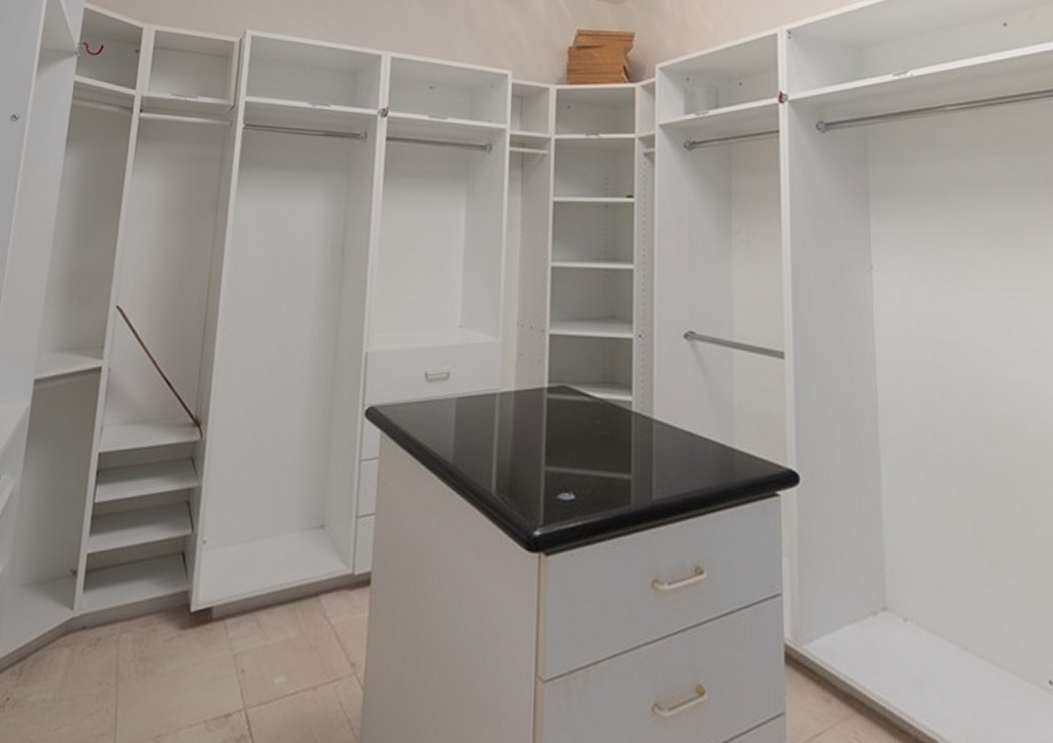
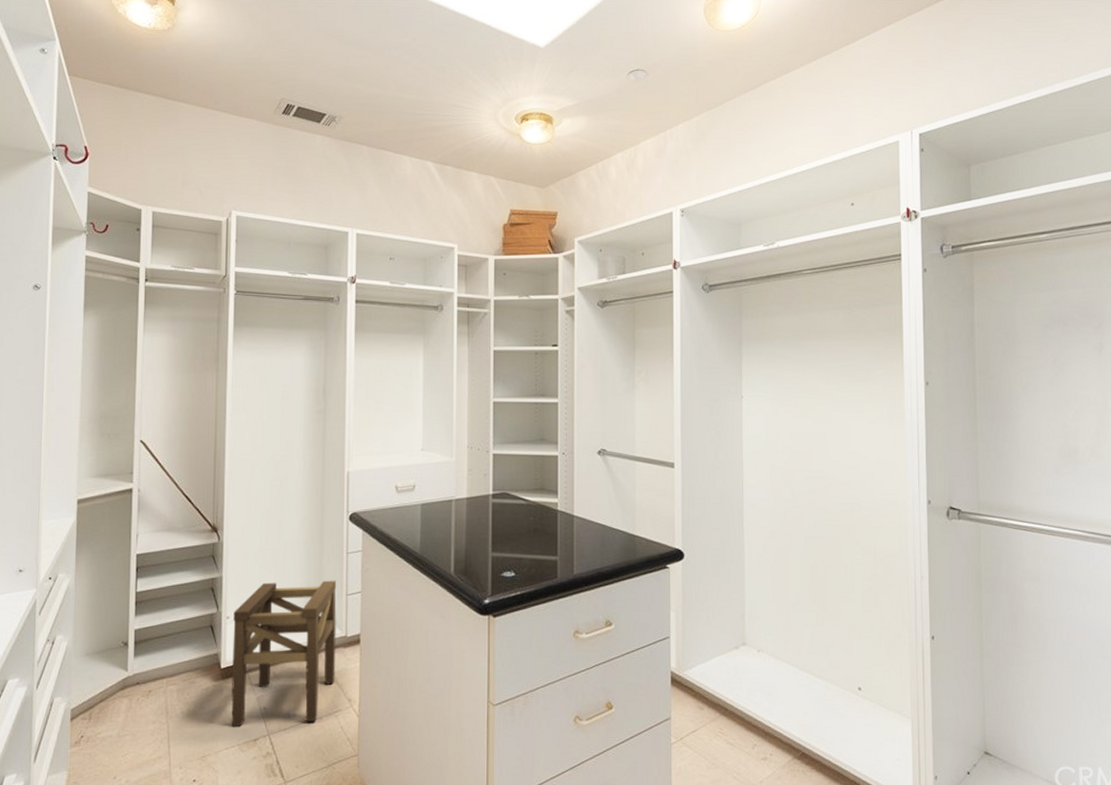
stool: none [197,496,345,696] -> present [231,580,337,727]

